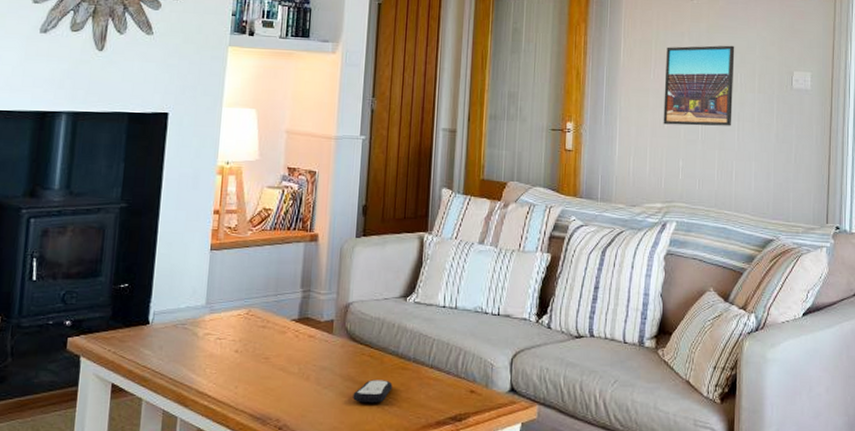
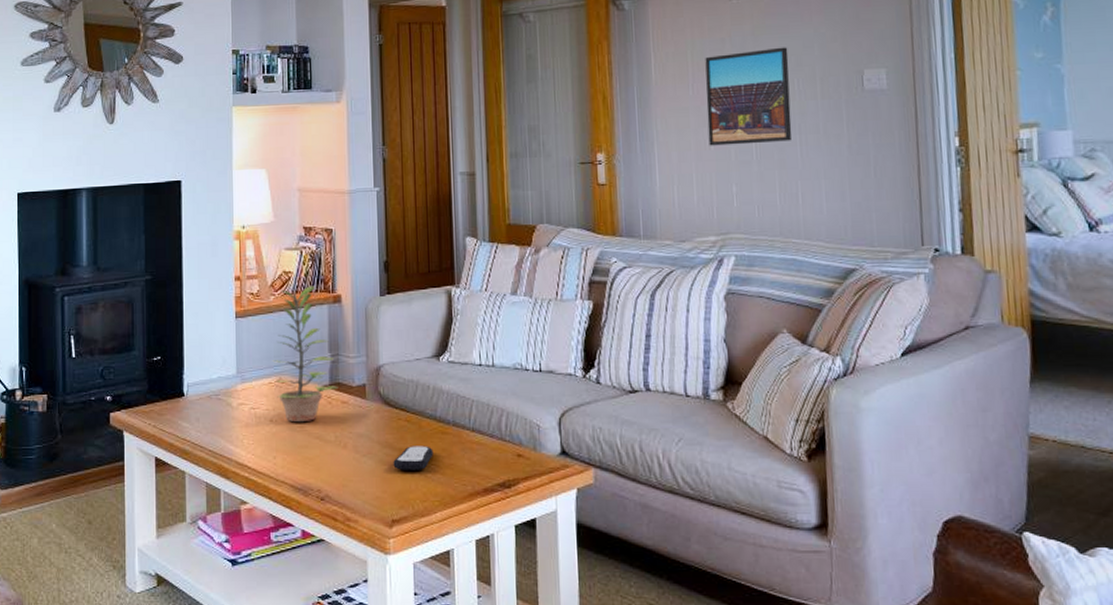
plant: none [244,224,307,354] -> present [272,286,338,423]

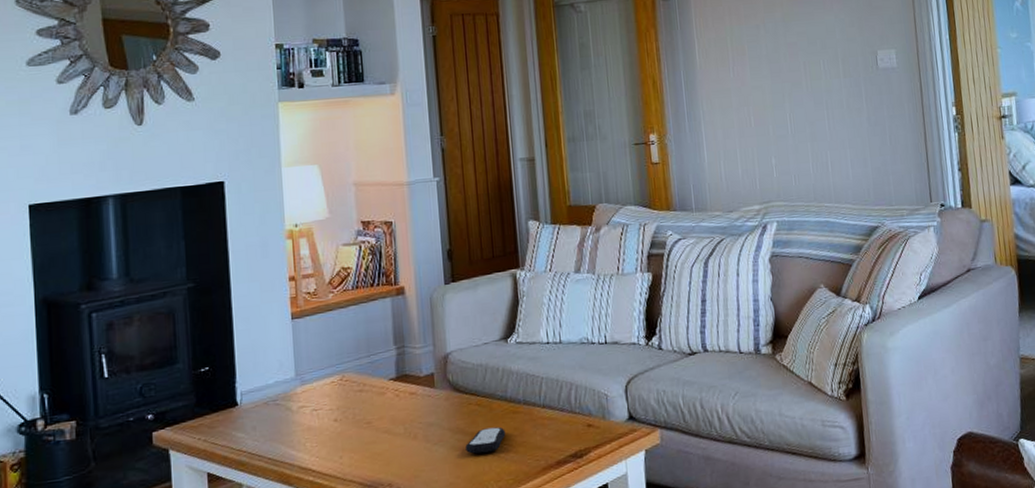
plant: present [272,286,338,423] -> none [334,280,406,420]
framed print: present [705,47,792,146] -> none [743,32,821,123]

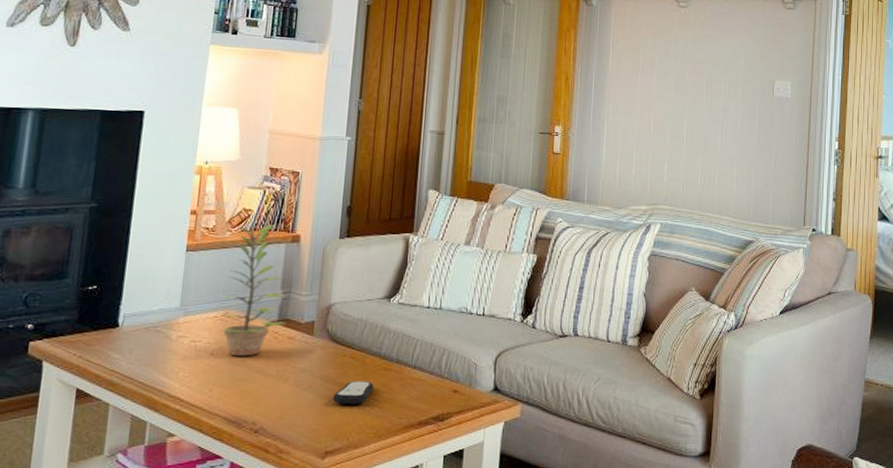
plant: none [334,280,406,420] -> present [220,224,286,357]

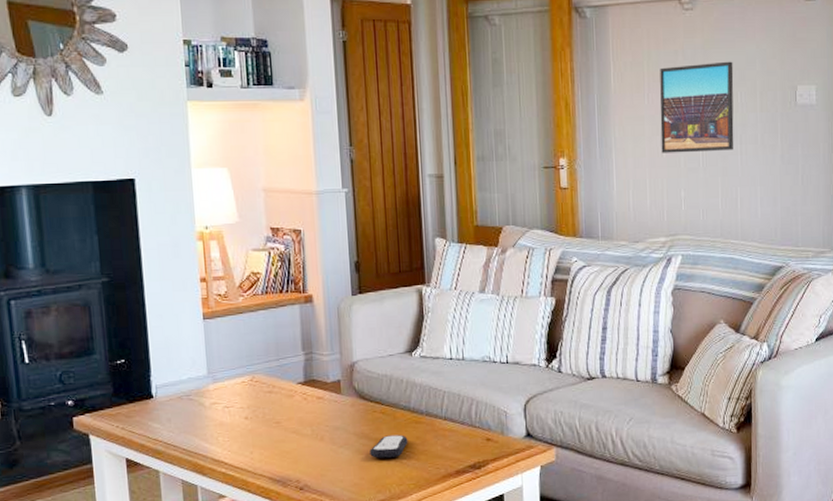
plant: present [220,224,286,357] -> none [244,286,313,419]
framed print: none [649,54,720,132] -> present [660,61,734,153]

